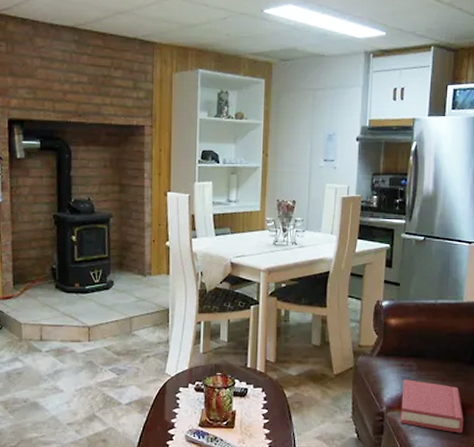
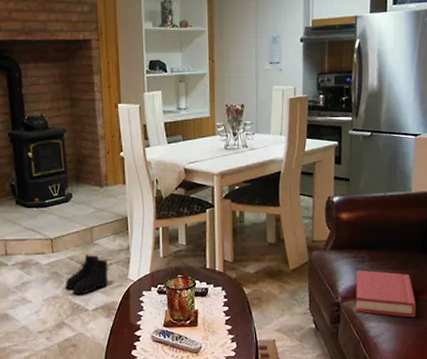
boots: none [99,344,147,387] -> present [65,254,109,294]

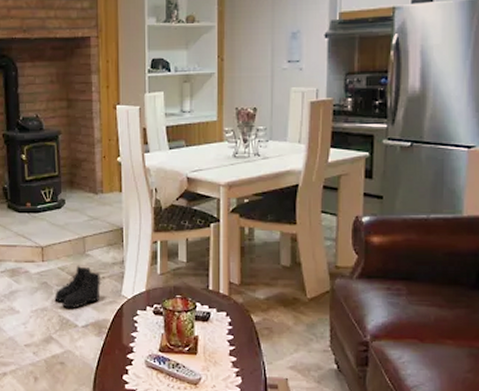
hardback book: present [356,270,416,318] -> none [389,305,468,368]

